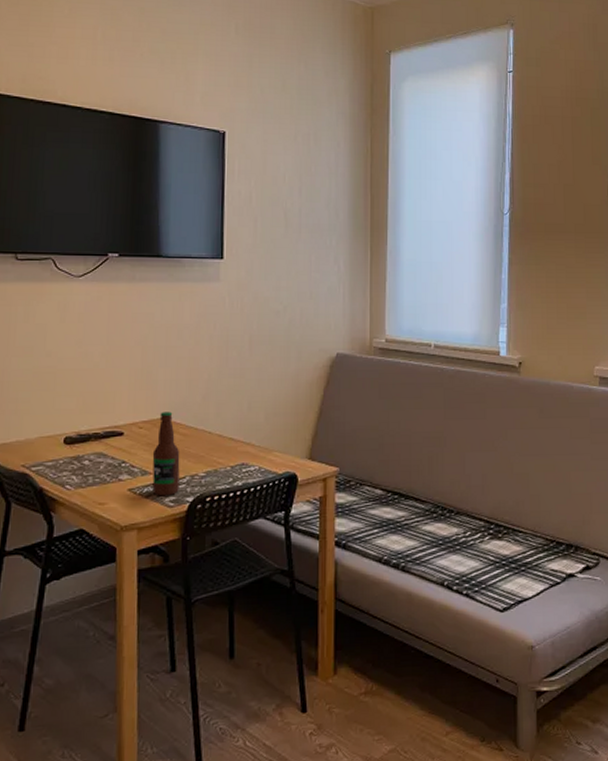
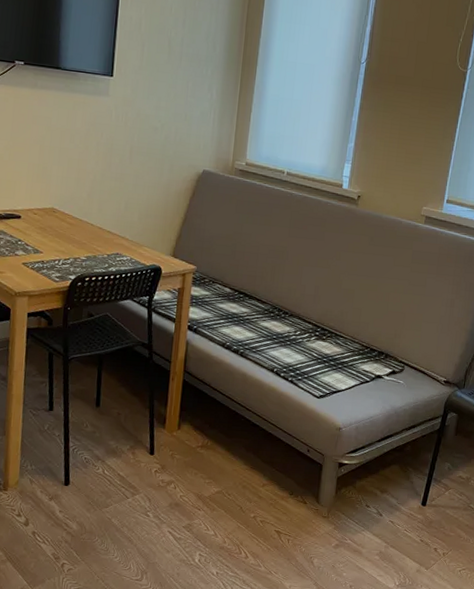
bottle: present [152,412,180,497] -> none [42,202,67,273]

